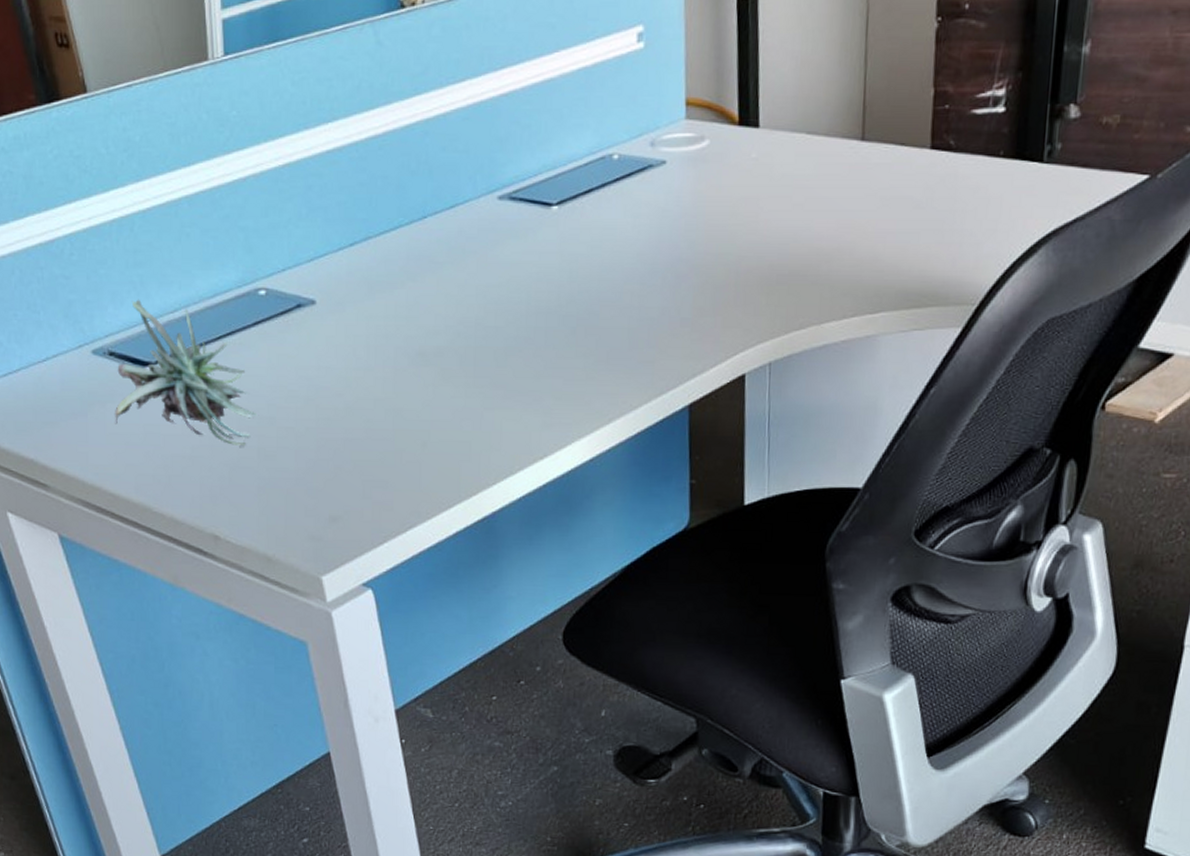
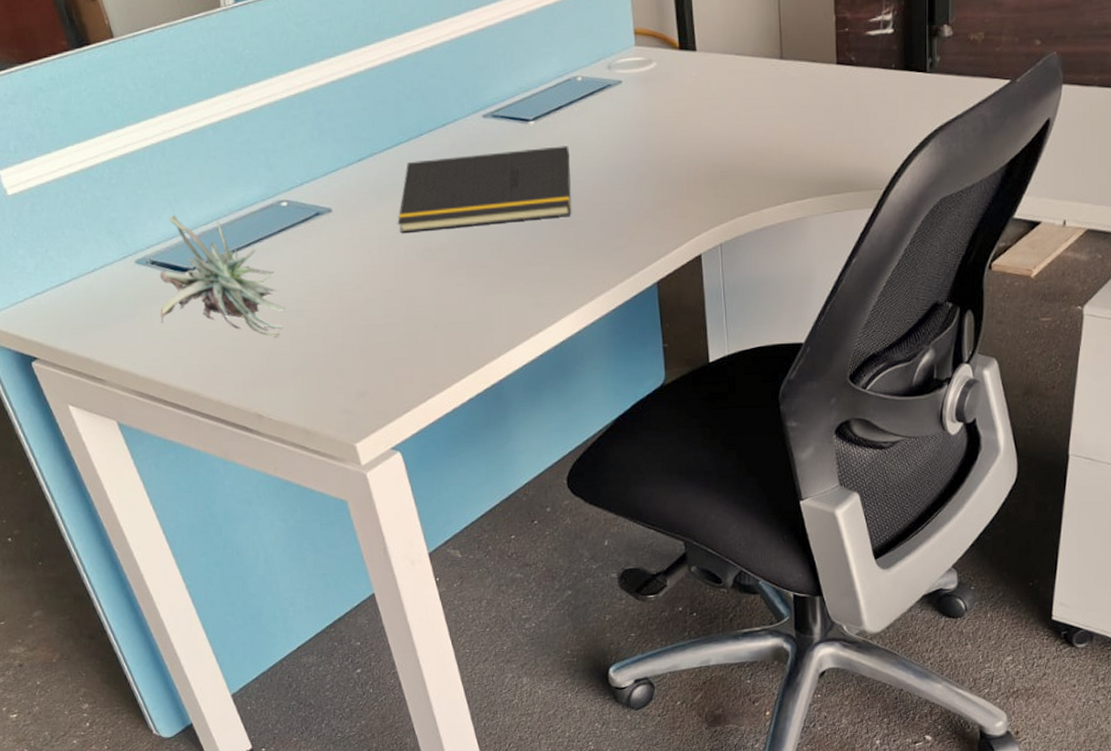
notepad: none [390,237,597,332] -> present [398,146,571,233]

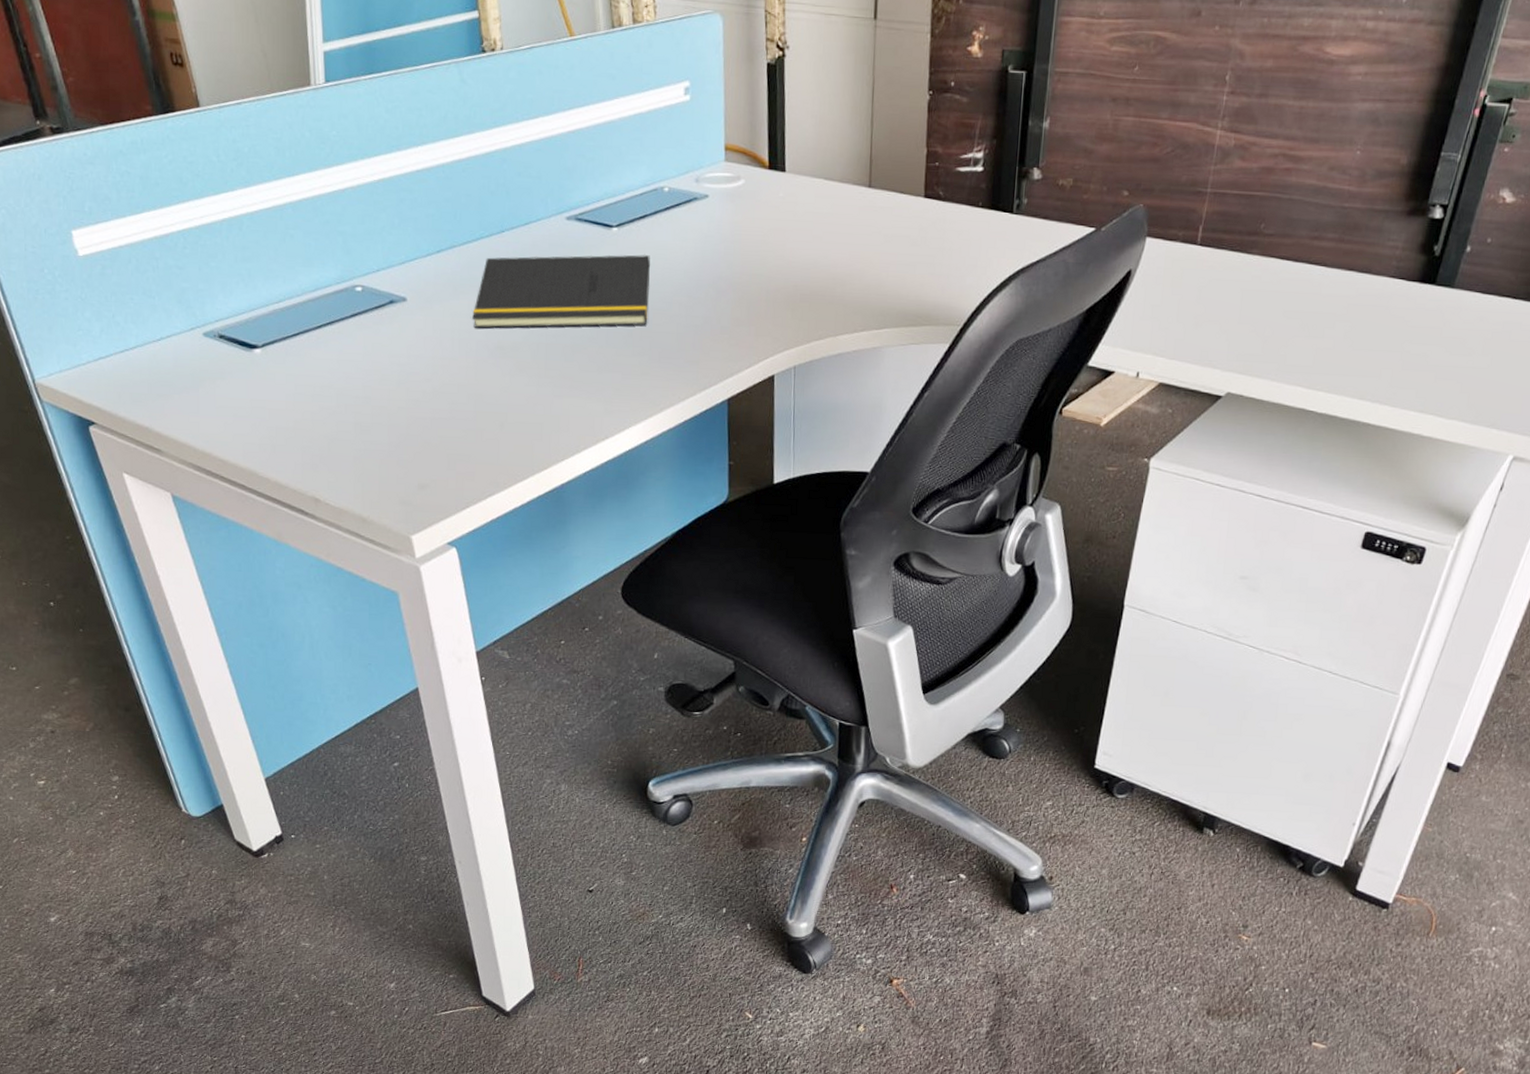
succulent plant: present [159,214,287,336] -> none [224,289,353,421]

